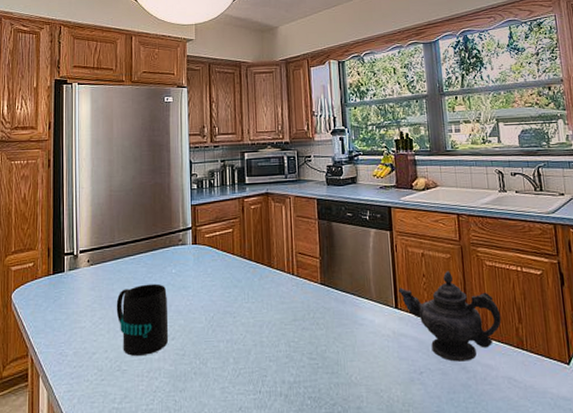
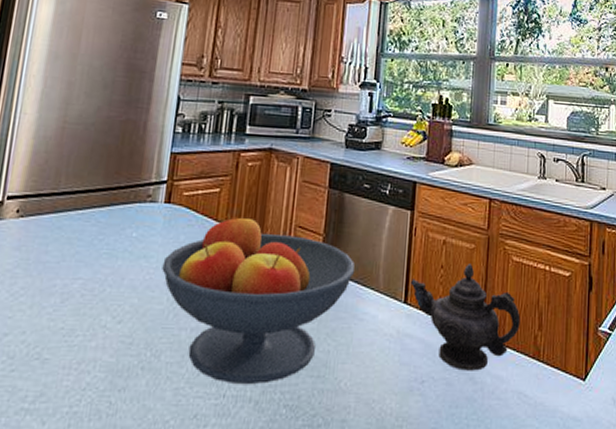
mug: present [116,283,169,356] -> none [46,248,121,341]
fruit bowl: none [198,248,350,383] -> present [162,213,355,385]

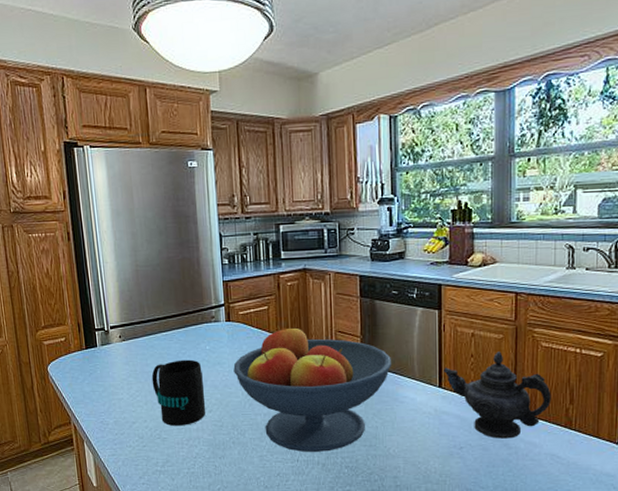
mug: none [46,248,121,341] -> present [151,359,206,426]

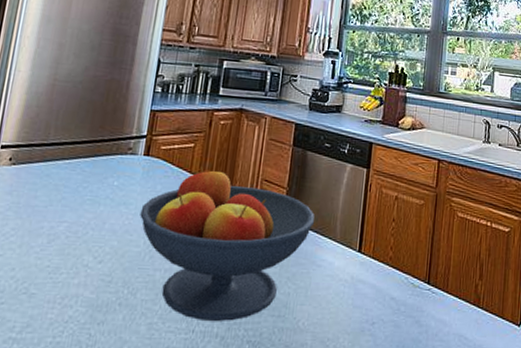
mug: present [151,359,206,426] -> none [35,194,103,278]
teapot: present [444,352,551,439] -> none [365,218,464,315]

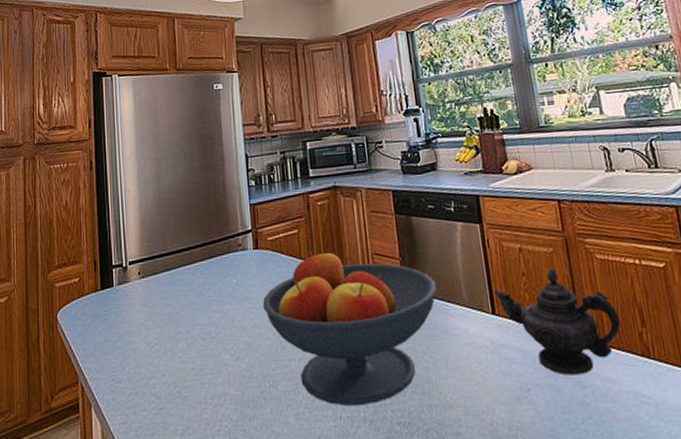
teapot: none [365,218,464,315] -> present [494,268,621,376]

